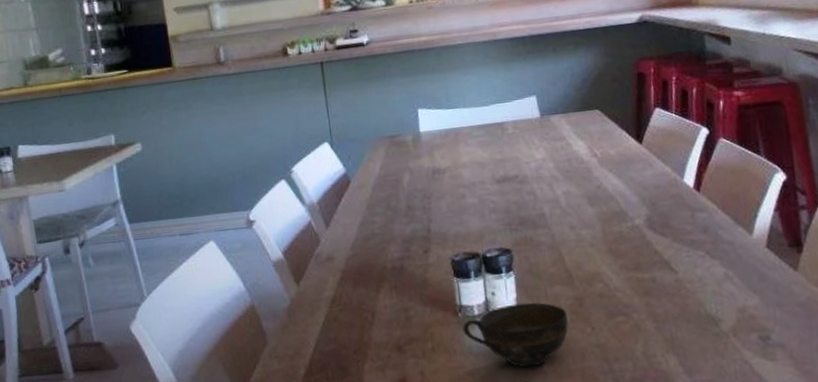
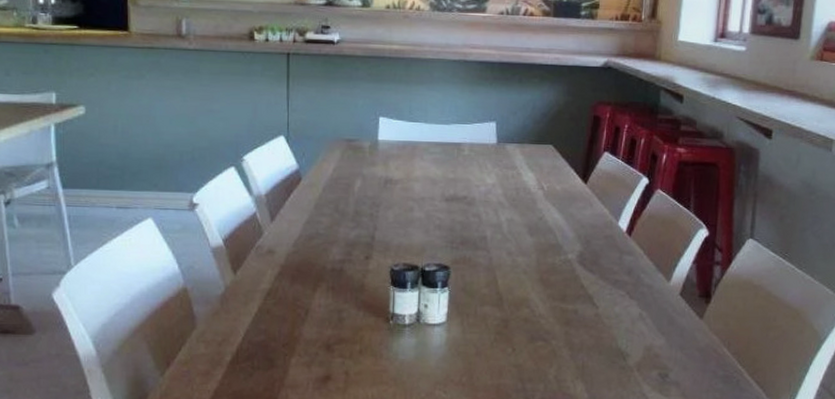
cup: present [462,302,569,367] -> none [392,318,492,378]

